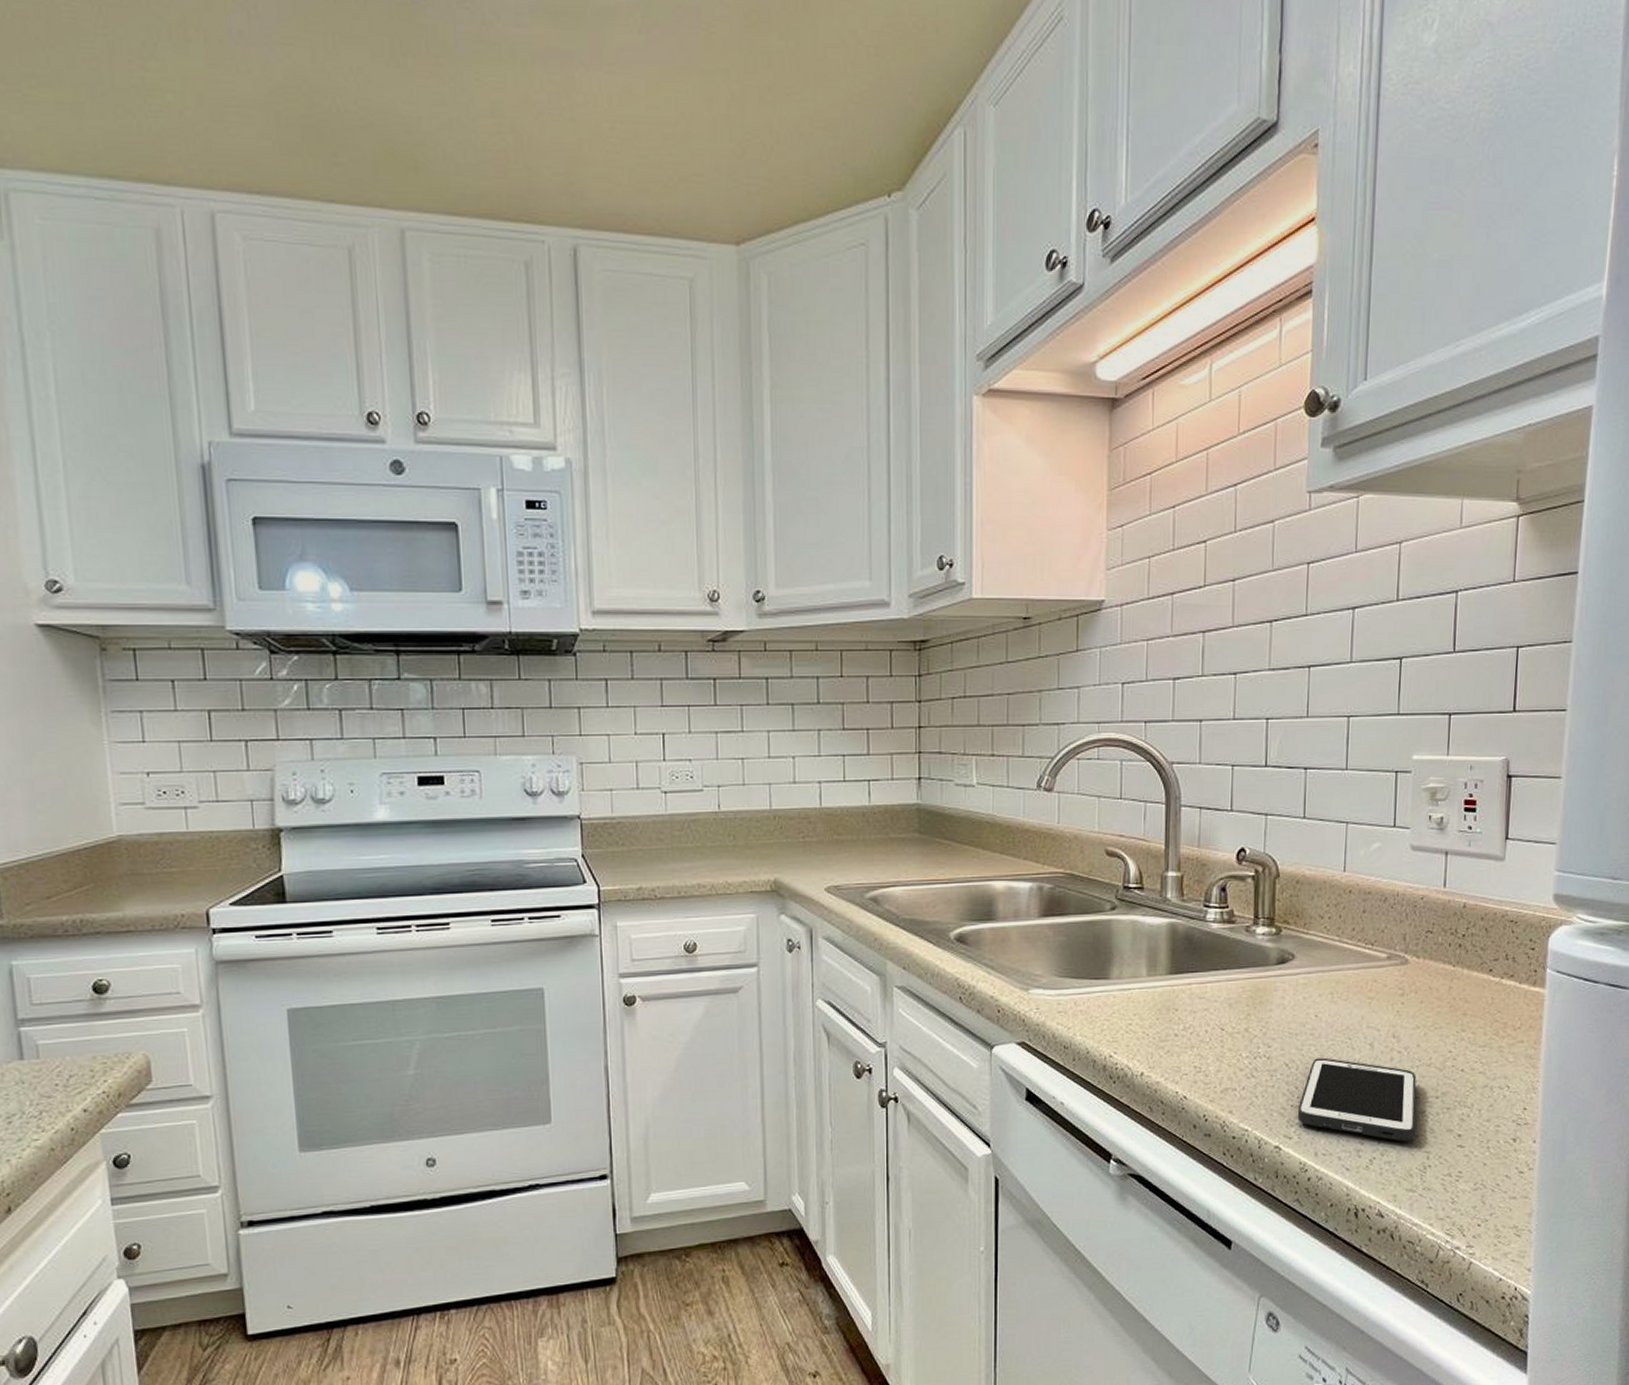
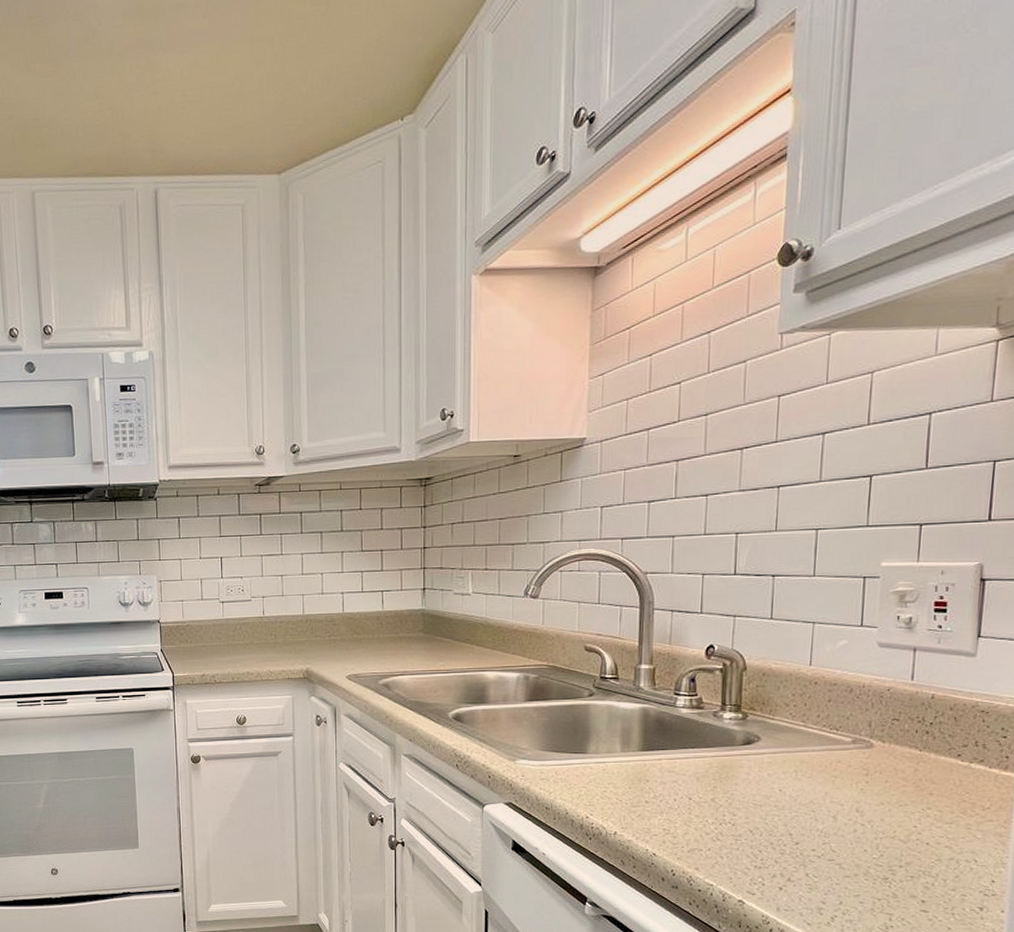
cell phone: present [1297,1057,1417,1142] -> none [760,826,880,904]

